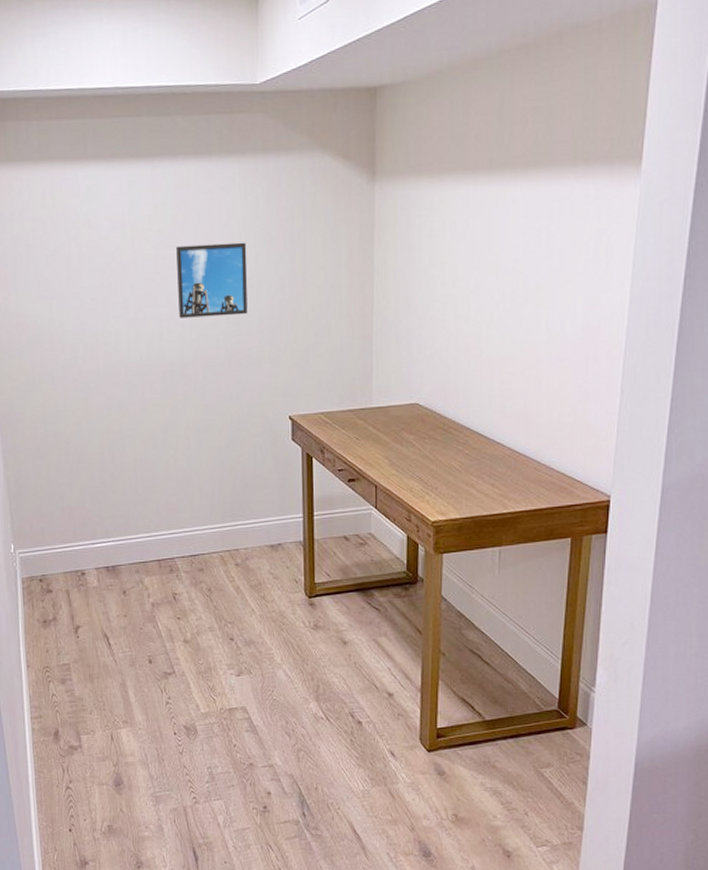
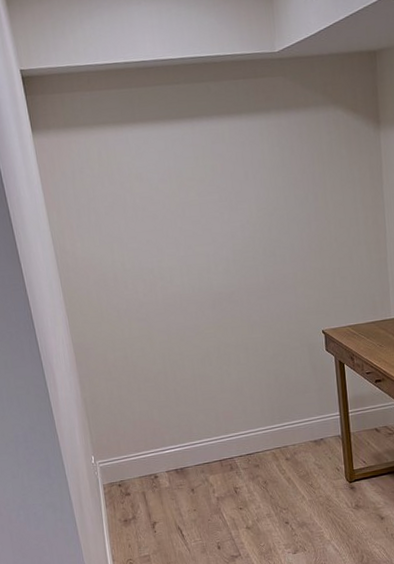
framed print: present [176,242,248,318] -> none [217,186,281,253]

